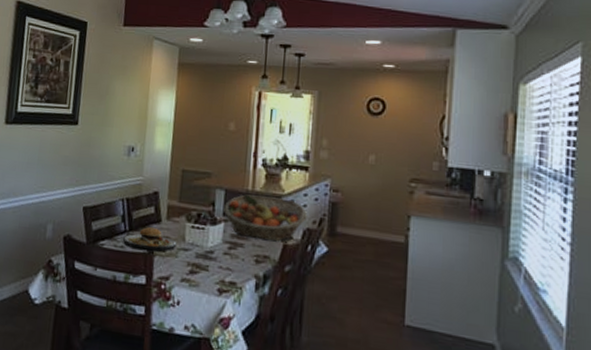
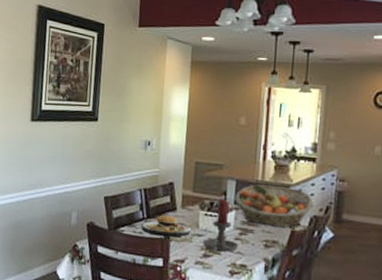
candle holder: none [189,210,228,268] -> present [203,199,239,252]

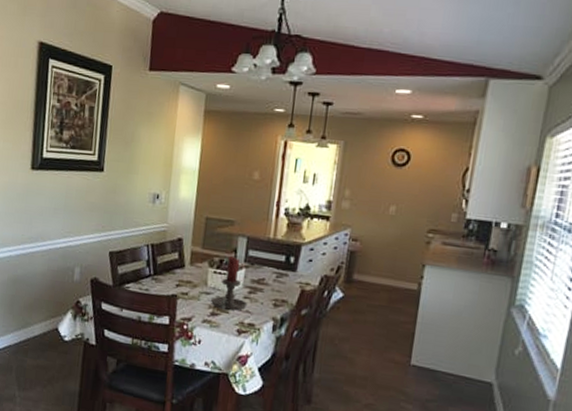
plate: present [140,214,191,237] -> none [147,271,199,295]
fruit basket: present [235,184,314,228] -> none [245,242,326,287]

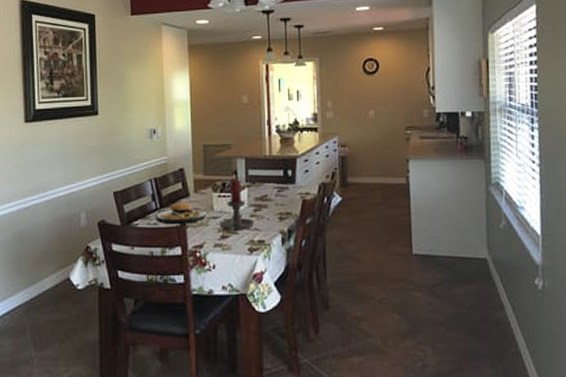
plate: none [147,271,199,295] -> present [154,201,206,225]

